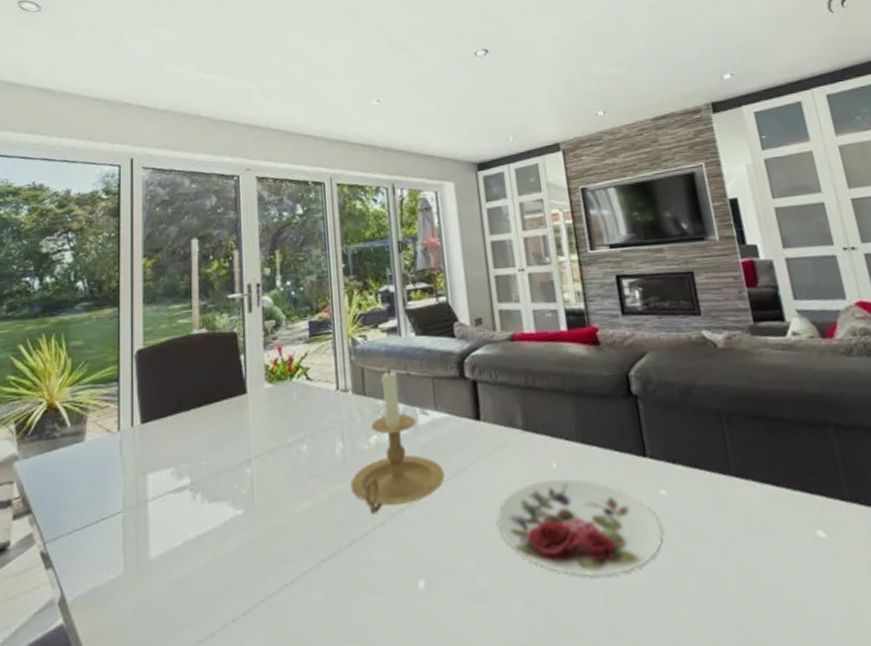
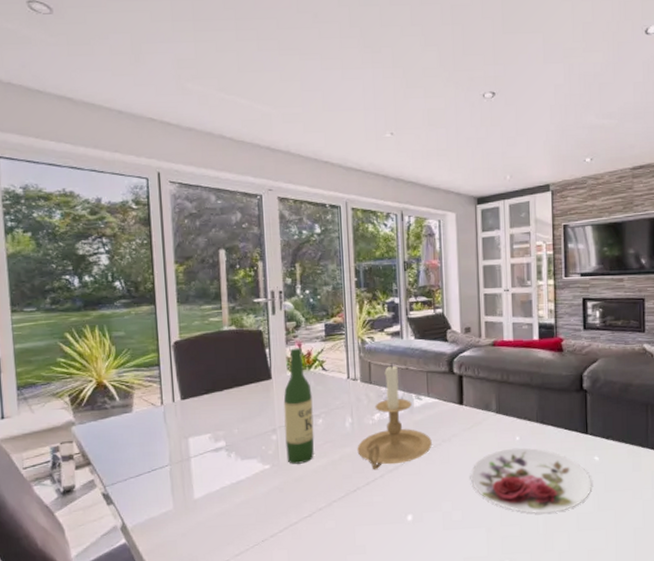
wine bottle: none [260,352,298,508] -> present [283,348,315,464]

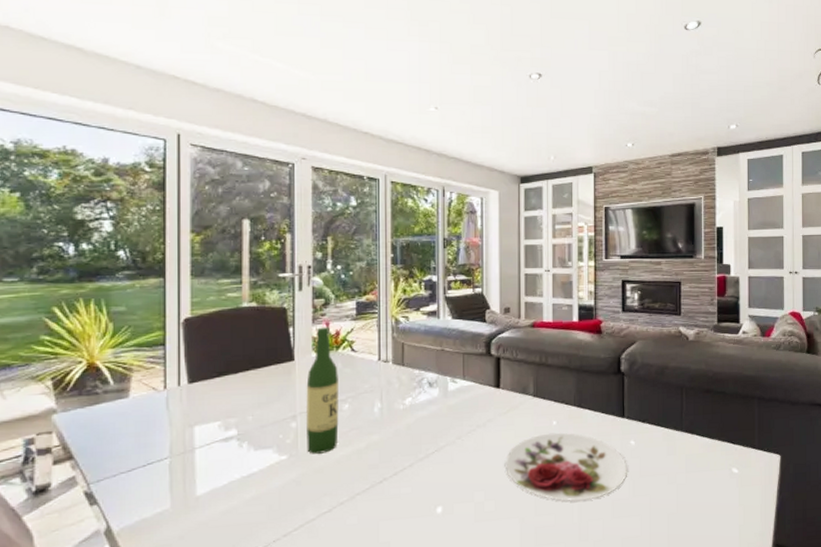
candle holder: present [357,363,432,470] -> none [385,344,466,459]

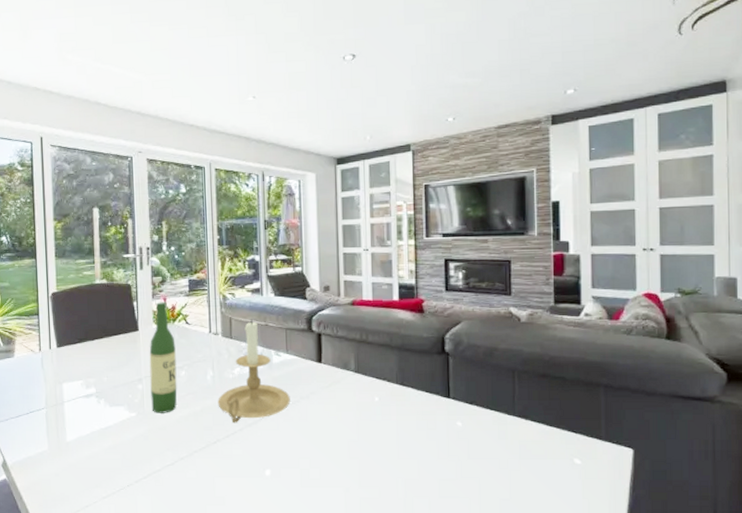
candle holder: none [385,344,466,459] -> present [218,319,290,424]
plate: present [506,432,627,501] -> none [329,409,454,477]

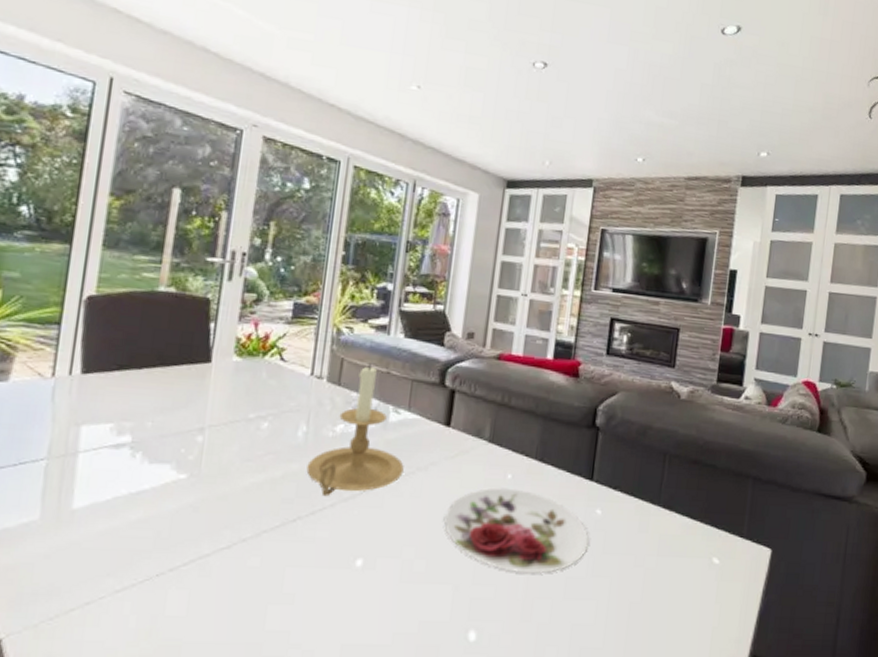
wine bottle: present [149,302,177,413] -> none [211,327,262,478]
plate: none [329,409,454,477] -> present [444,488,589,574]

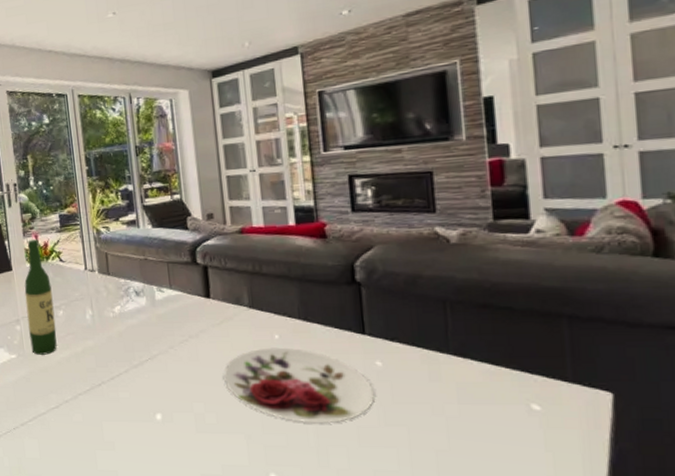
wine bottle: none [211,327,262,478] -> present [24,239,57,355]
candle holder: present [306,363,404,497] -> none [99,253,178,365]

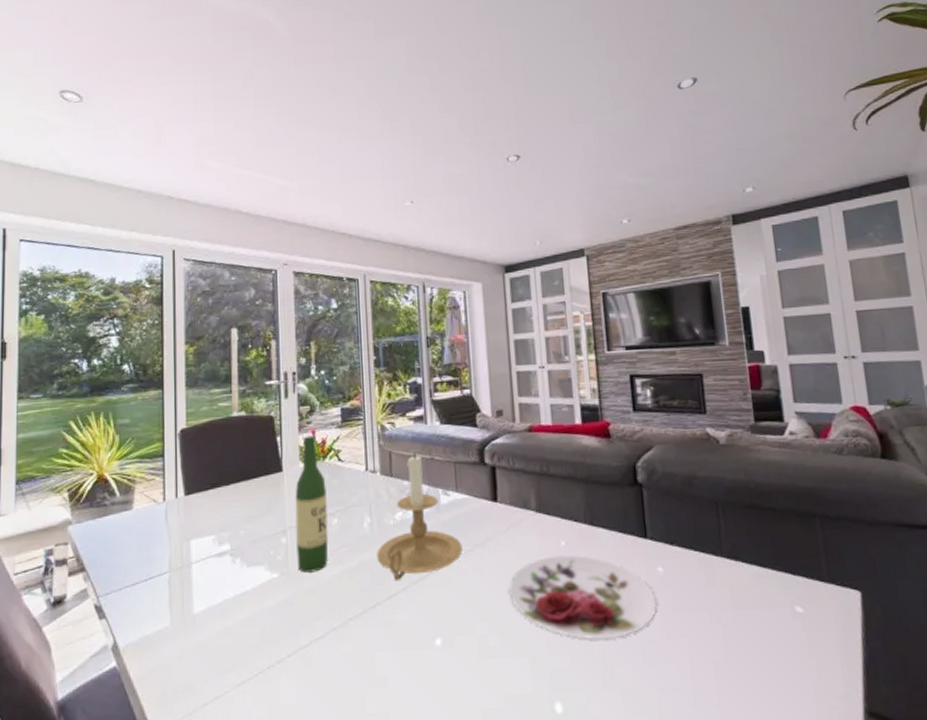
candle holder: none [99,253,178,365] -> present [376,452,463,581]

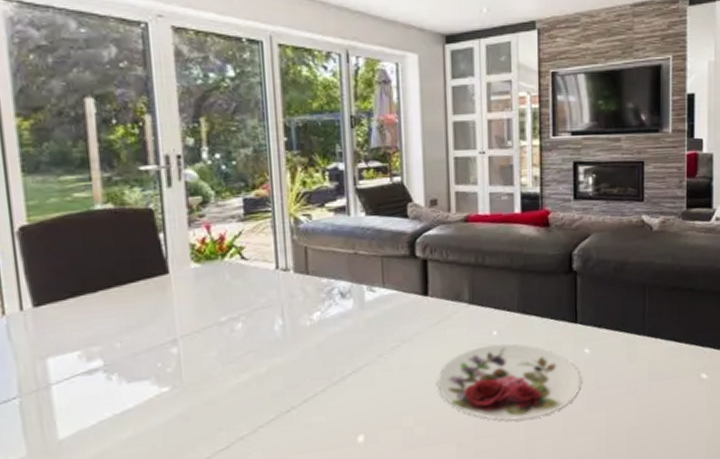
wine bottle: present [295,435,329,573] -> none [186,231,232,384]
candle holder: present [376,452,463,581] -> none [290,247,389,384]

